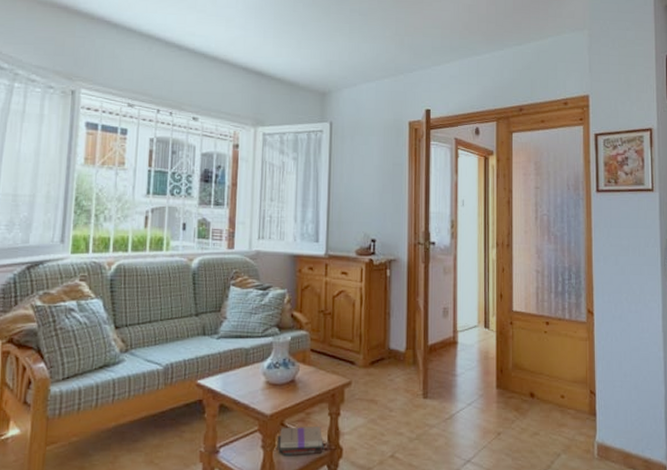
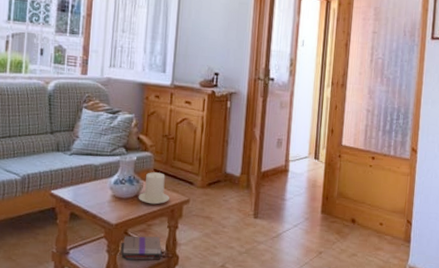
candle: none [294,353,329,390] -> present [138,172,169,205]

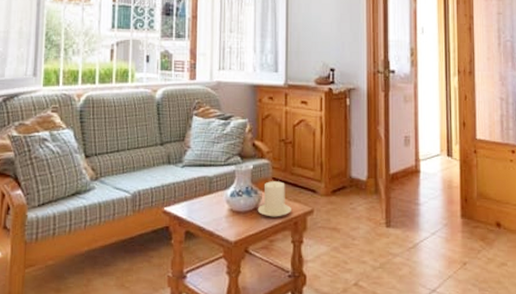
books: present [120,236,163,261] -> none [242,254,288,283]

